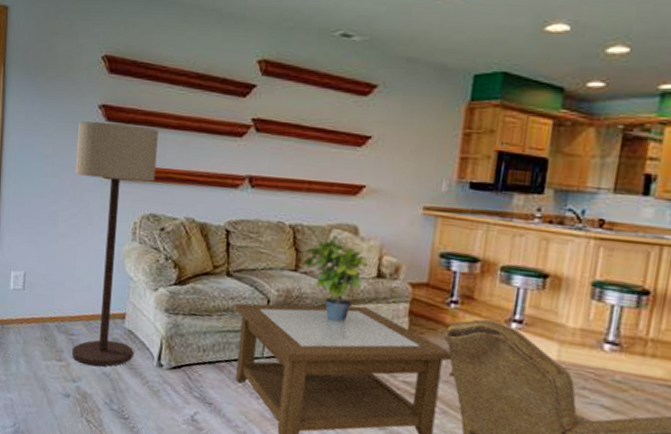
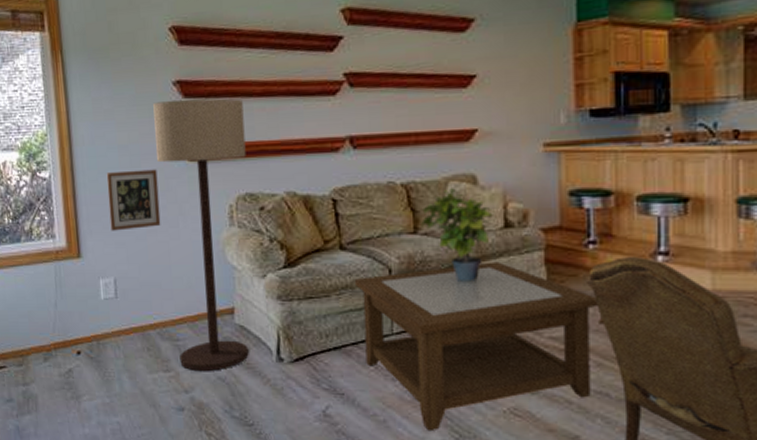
picture frame: none [27,178,74,232] -> present [106,169,161,231]

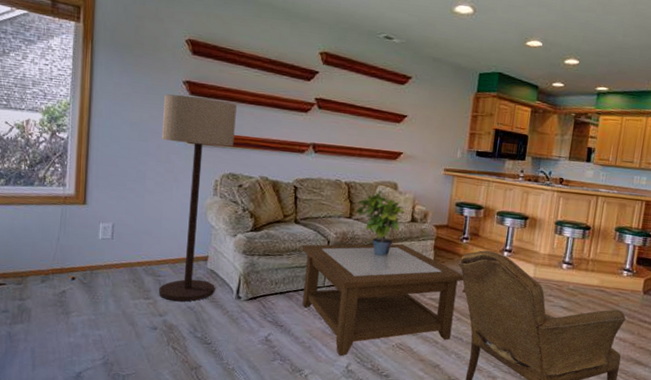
picture frame: present [106,169,161,231] -> none [115,142,161,189]

